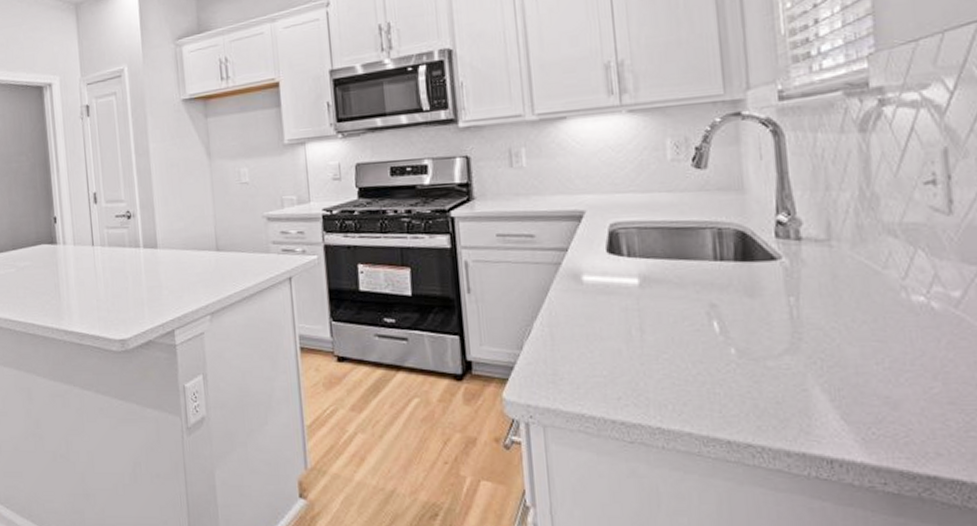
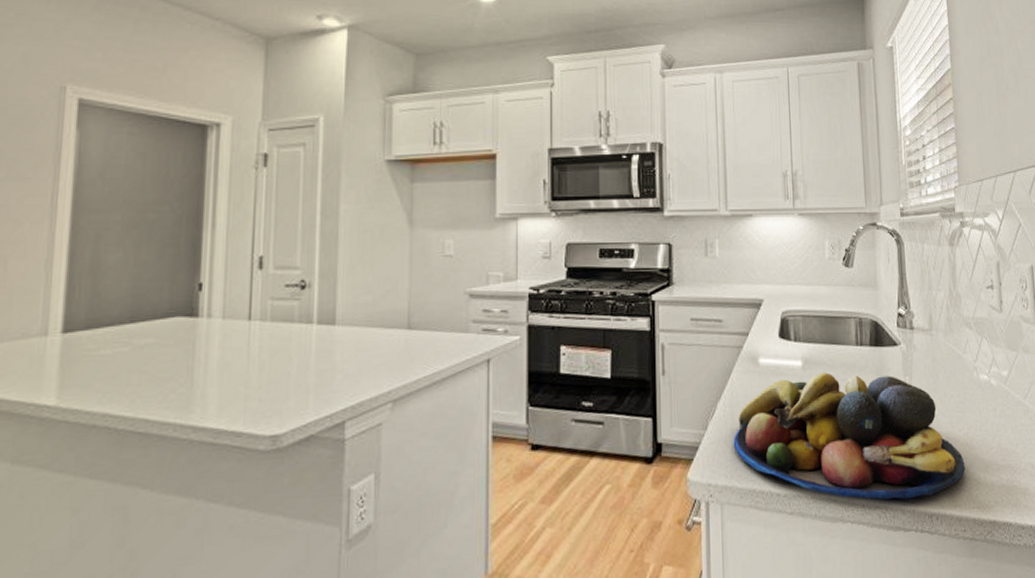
fruit bowl: none [554,291,886,440] -> present [733,372,965,500]

